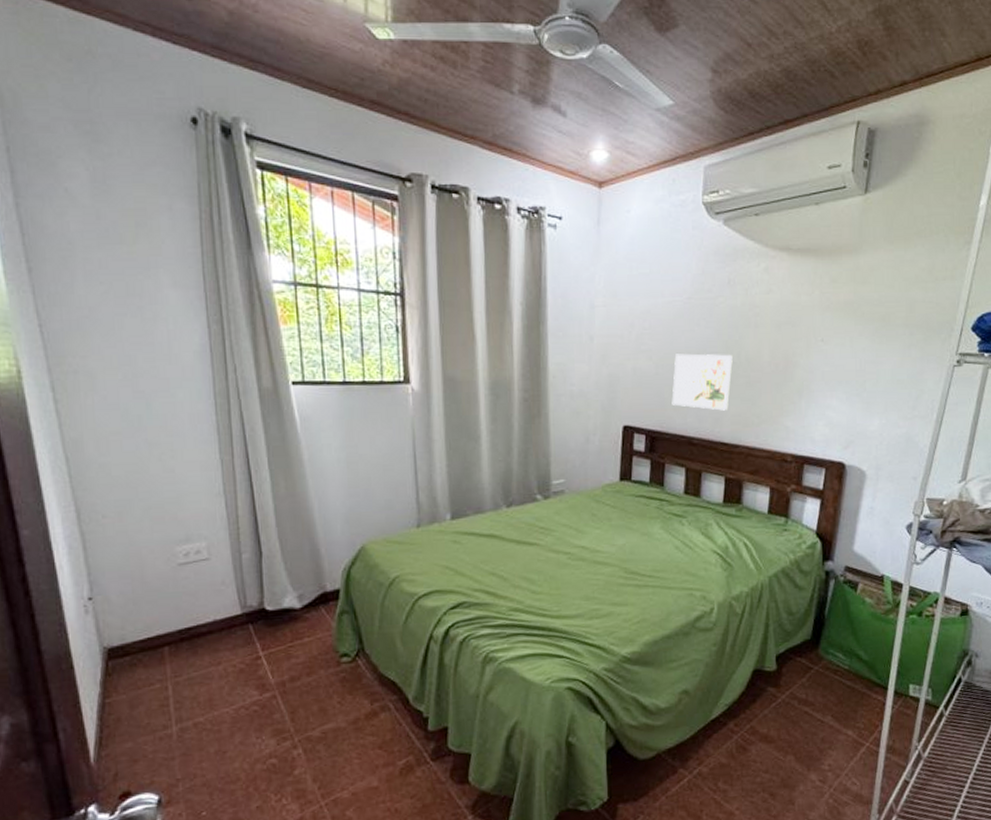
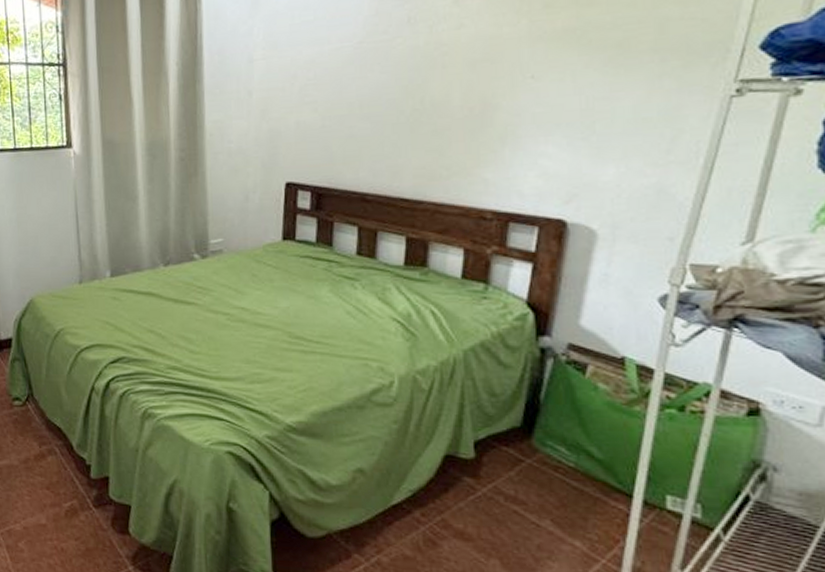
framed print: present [671,353,733,411] -> none [341,100,415,163]

